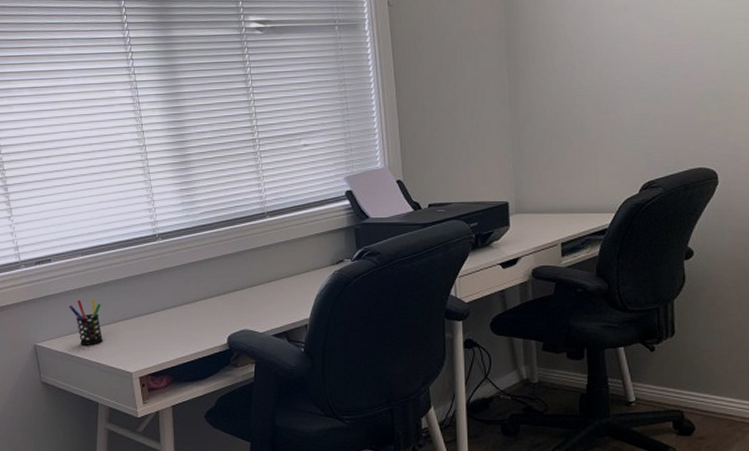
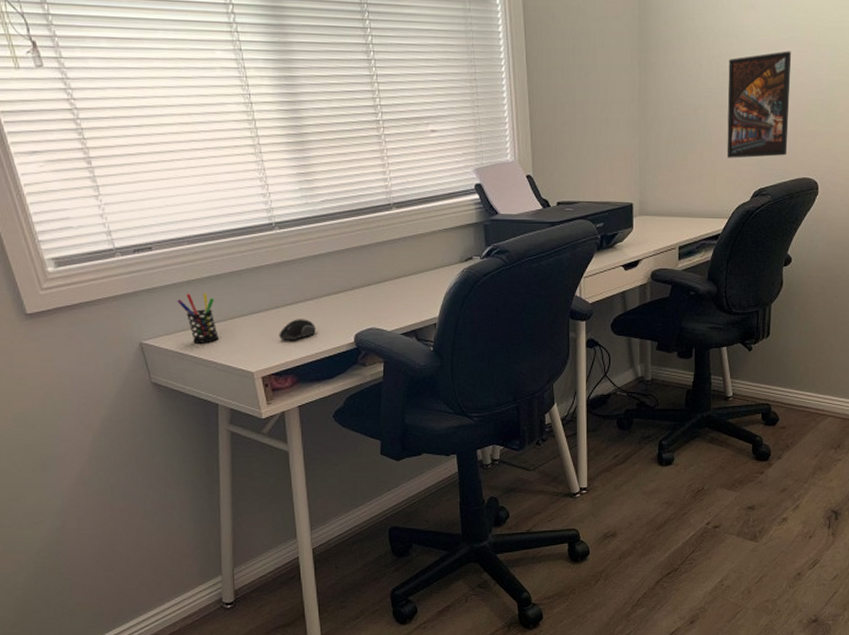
computer mouse: none [157,322,191,343] -> present [279,319,316,341]
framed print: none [604,46,678,153] -> present [727,51,791,158]

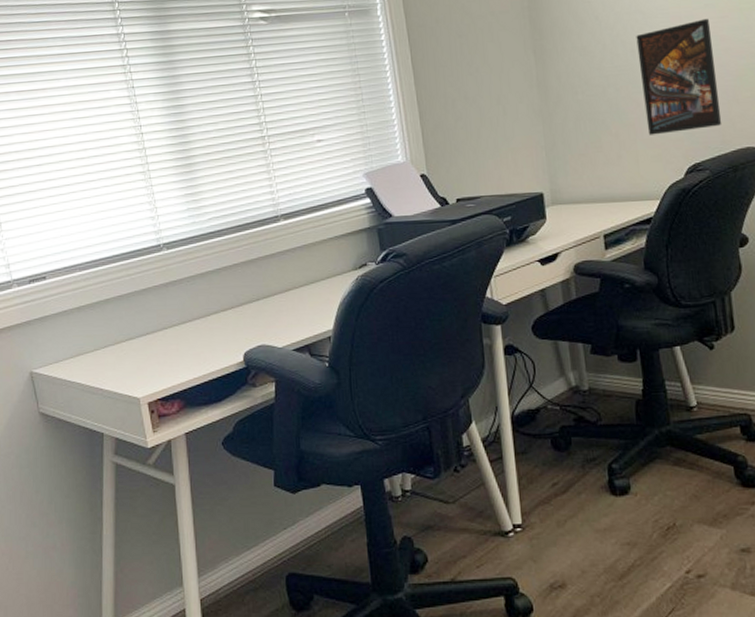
pen holder: present [177,293,219,343] -> none [67,318,106,370]
computer mouse: present [279,319,316,341] -> none [166,339,203,363]

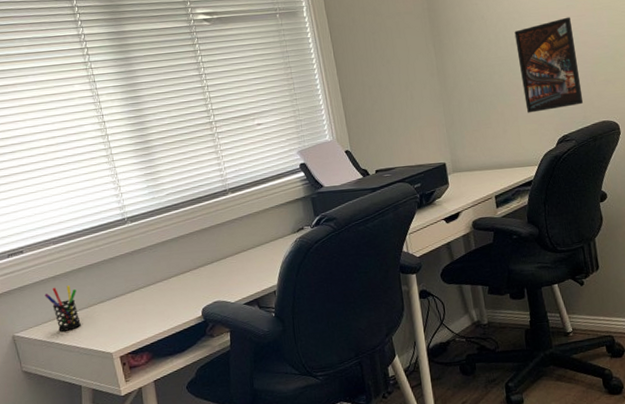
pen holder: none [67,318,106,370] -> present [44,285,81,332]

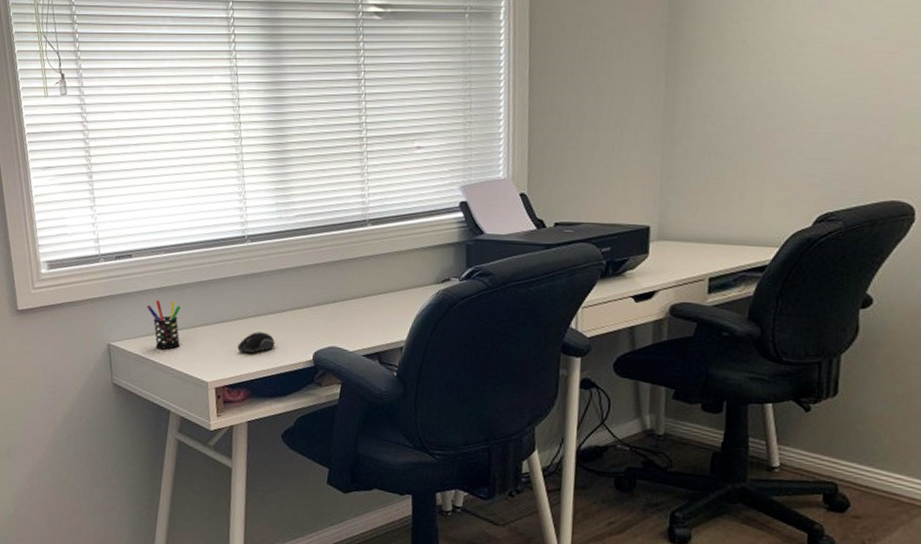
computer mouse: none [134,299,167,321] -> present [237,332,275,354]
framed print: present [514,17,584,113] -> none [779,52,875,177]

